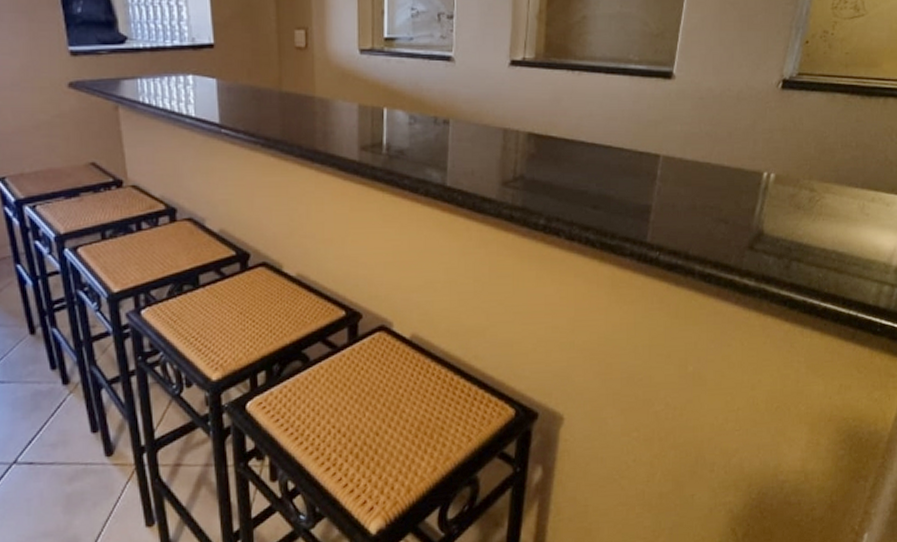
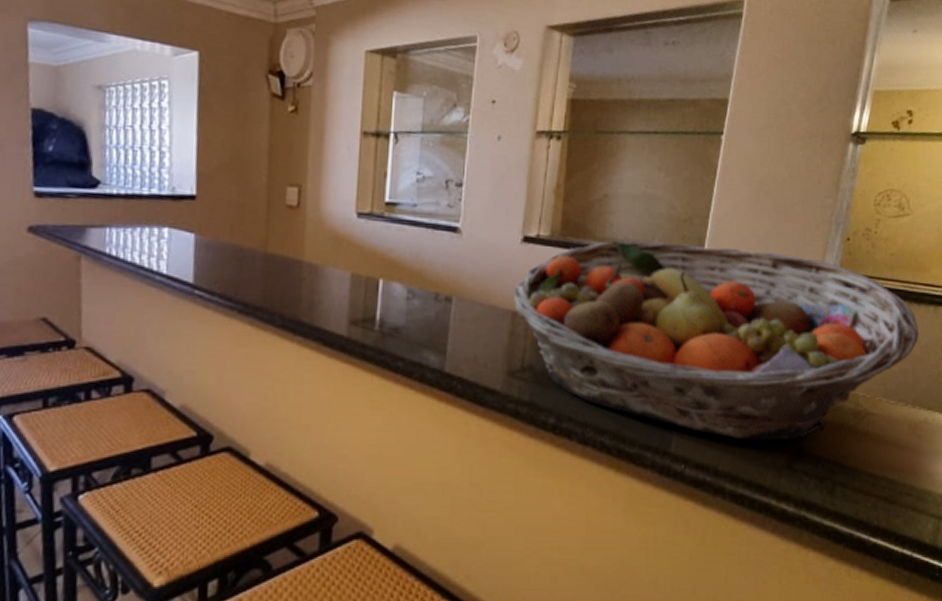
fruit basket: none [503,57,869,227] -> present [513,240,919,441]

